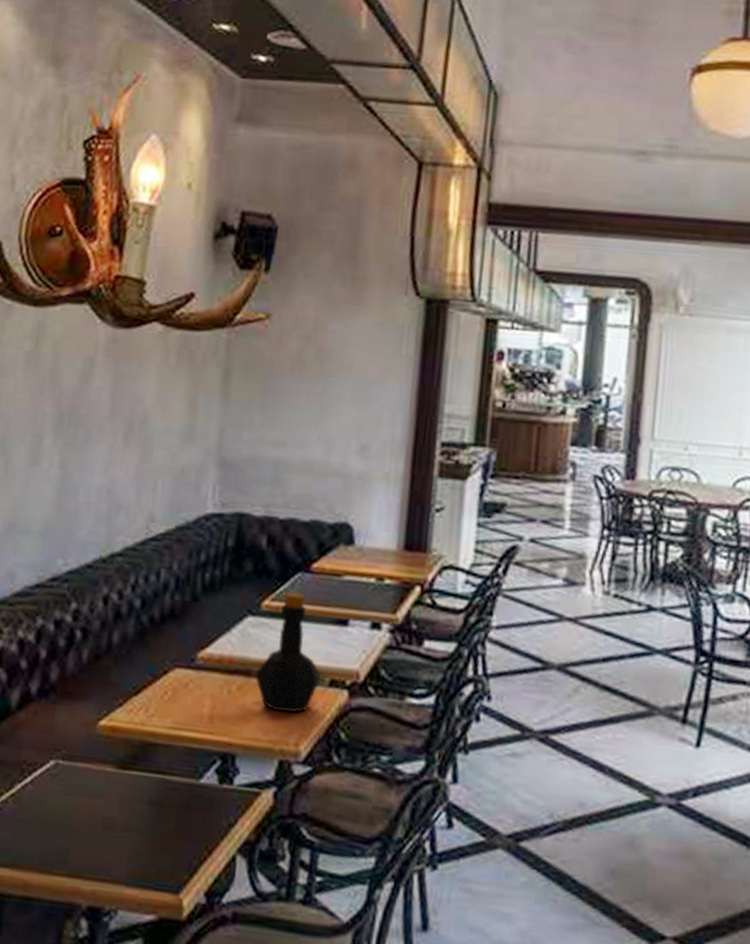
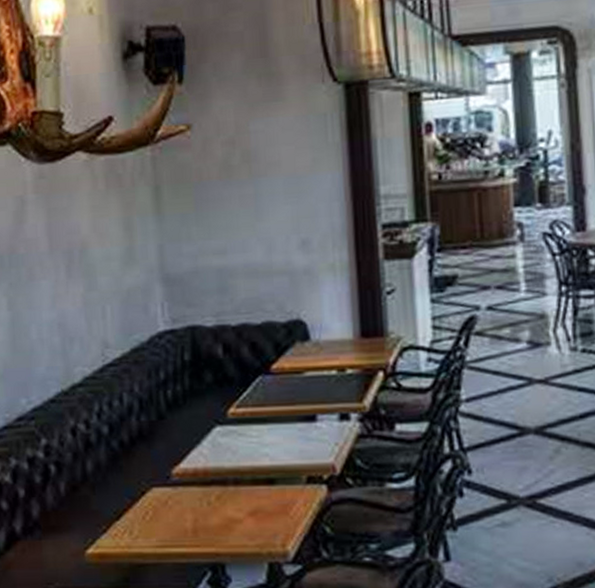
bottle: present [256,592,321,713] -> none [232,395,298,515]

